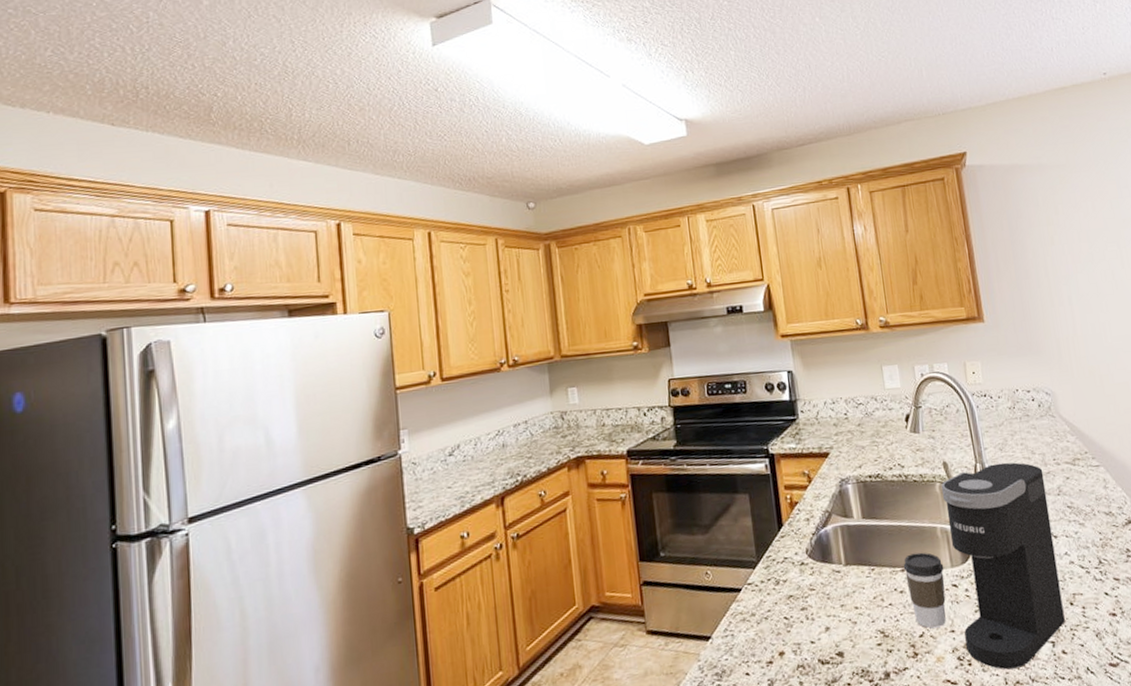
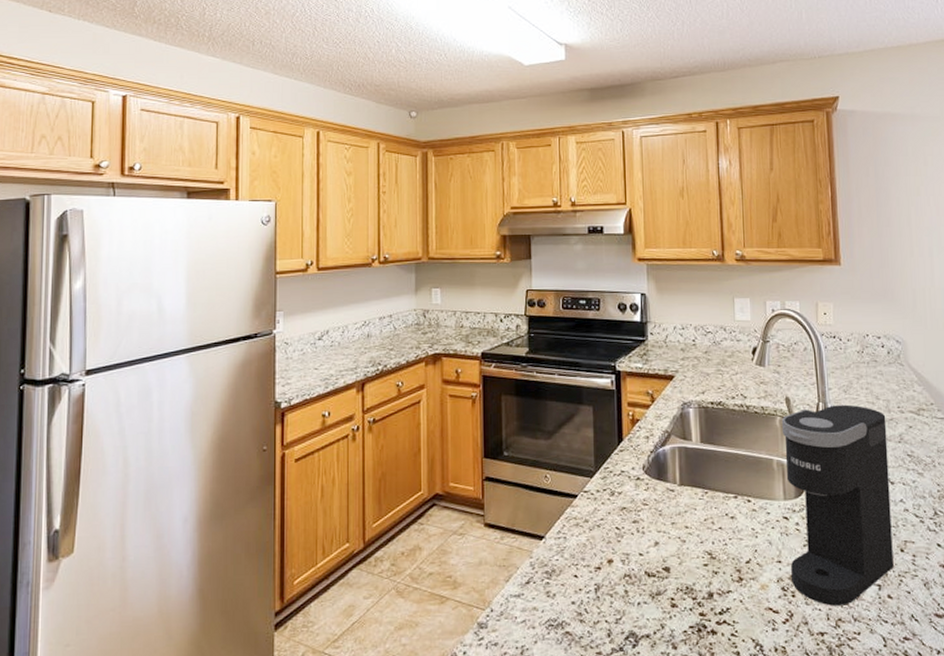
coffee cup: present [903,552,946,629] -> none [736,482,777,556]

